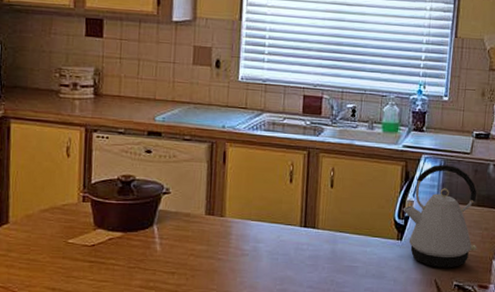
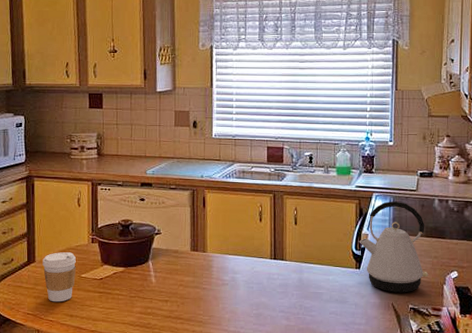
coffee cup: none [18,212,62,273] -> present [42,252,76,302]

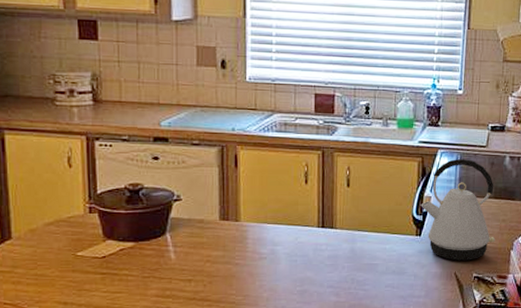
coffee cup: present [42,252,76,302] -> none [22,225,69,288]

